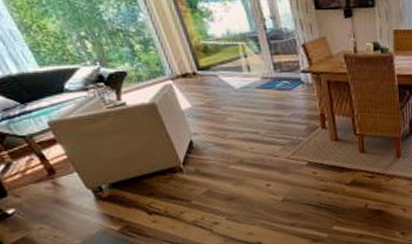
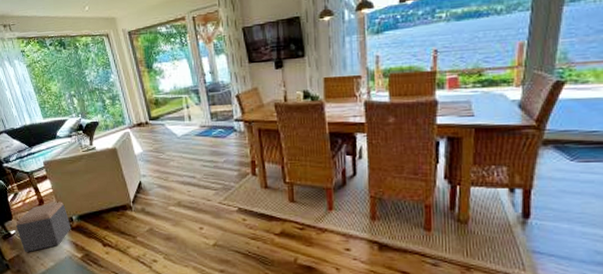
footstool: none [14,169,102,234] -> present [16,202,71,253]

